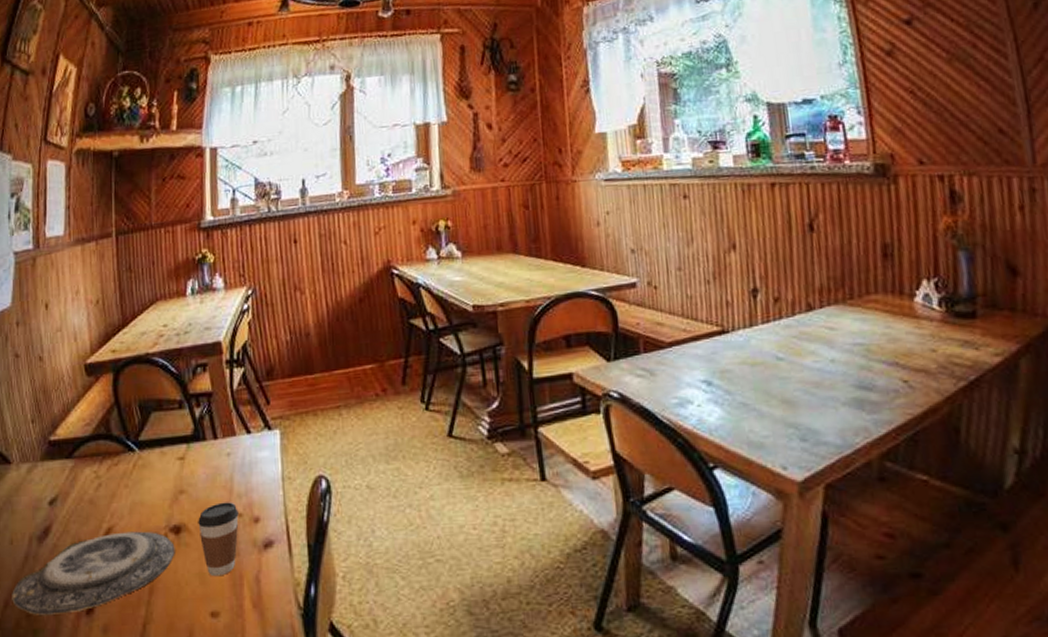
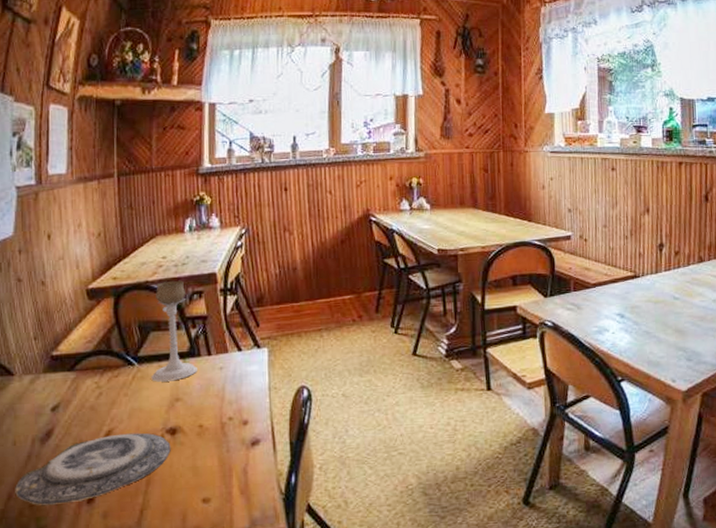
candle holder: none [153,351,203,471] -> present [151,280,197,382]
coffee cup: present [198,502,239,577] -> none [192,408,229,470]

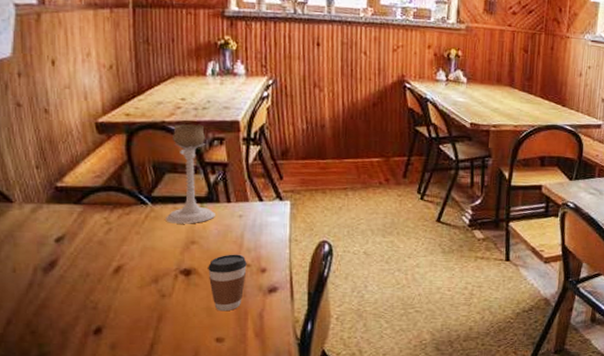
plate: present [15,433,171,505] -> none [15,270,185,333]
coffee cup: none [192,408,229,470] -> present [208,254,247,312]

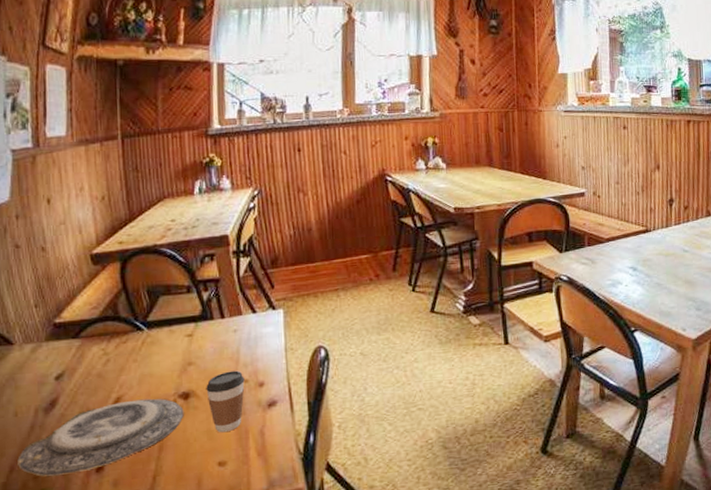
plate: none [15,270,185,333] -> present [17,398,184,477]
candle holder: present [166,123,215,224] -> none [162,243,210,347]

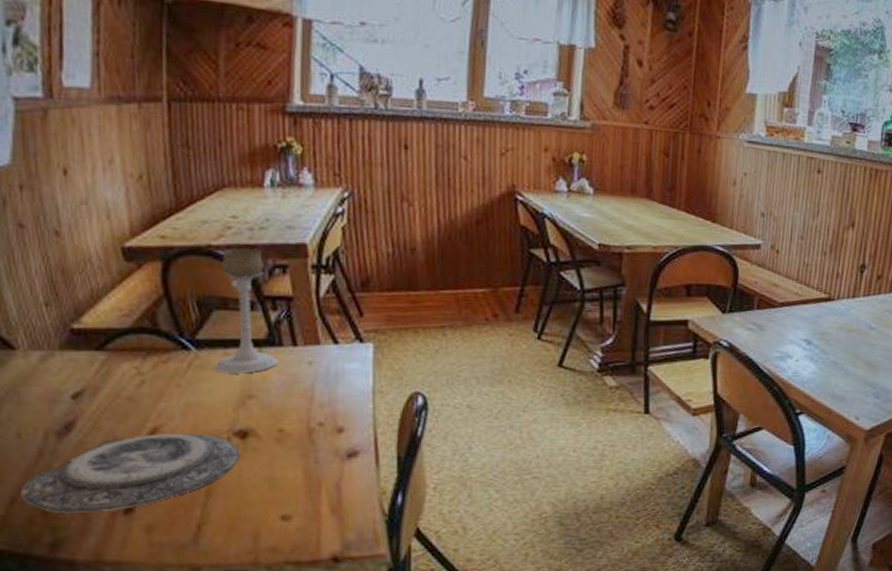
candle holder: none [162,243,210,347] -> present [214,247,278,374]
coffee cup: present [206,370,245,433] -> none [269,410,319,482]

